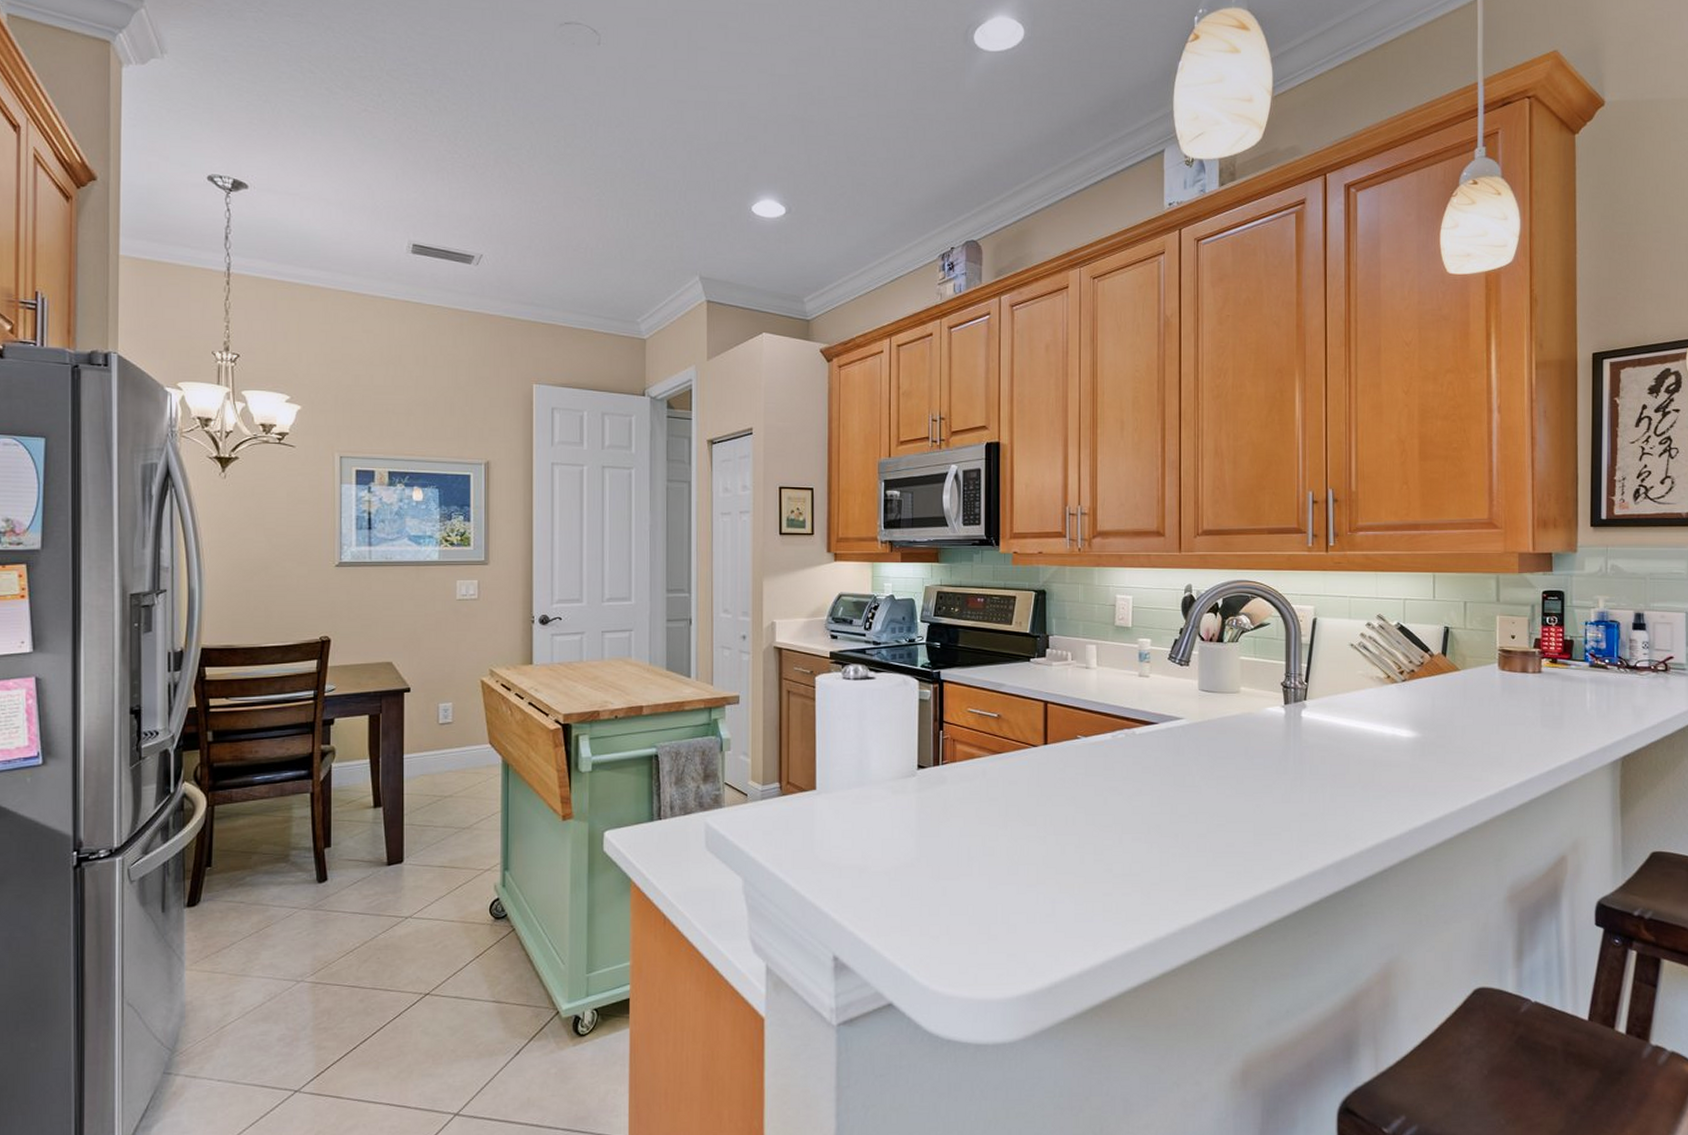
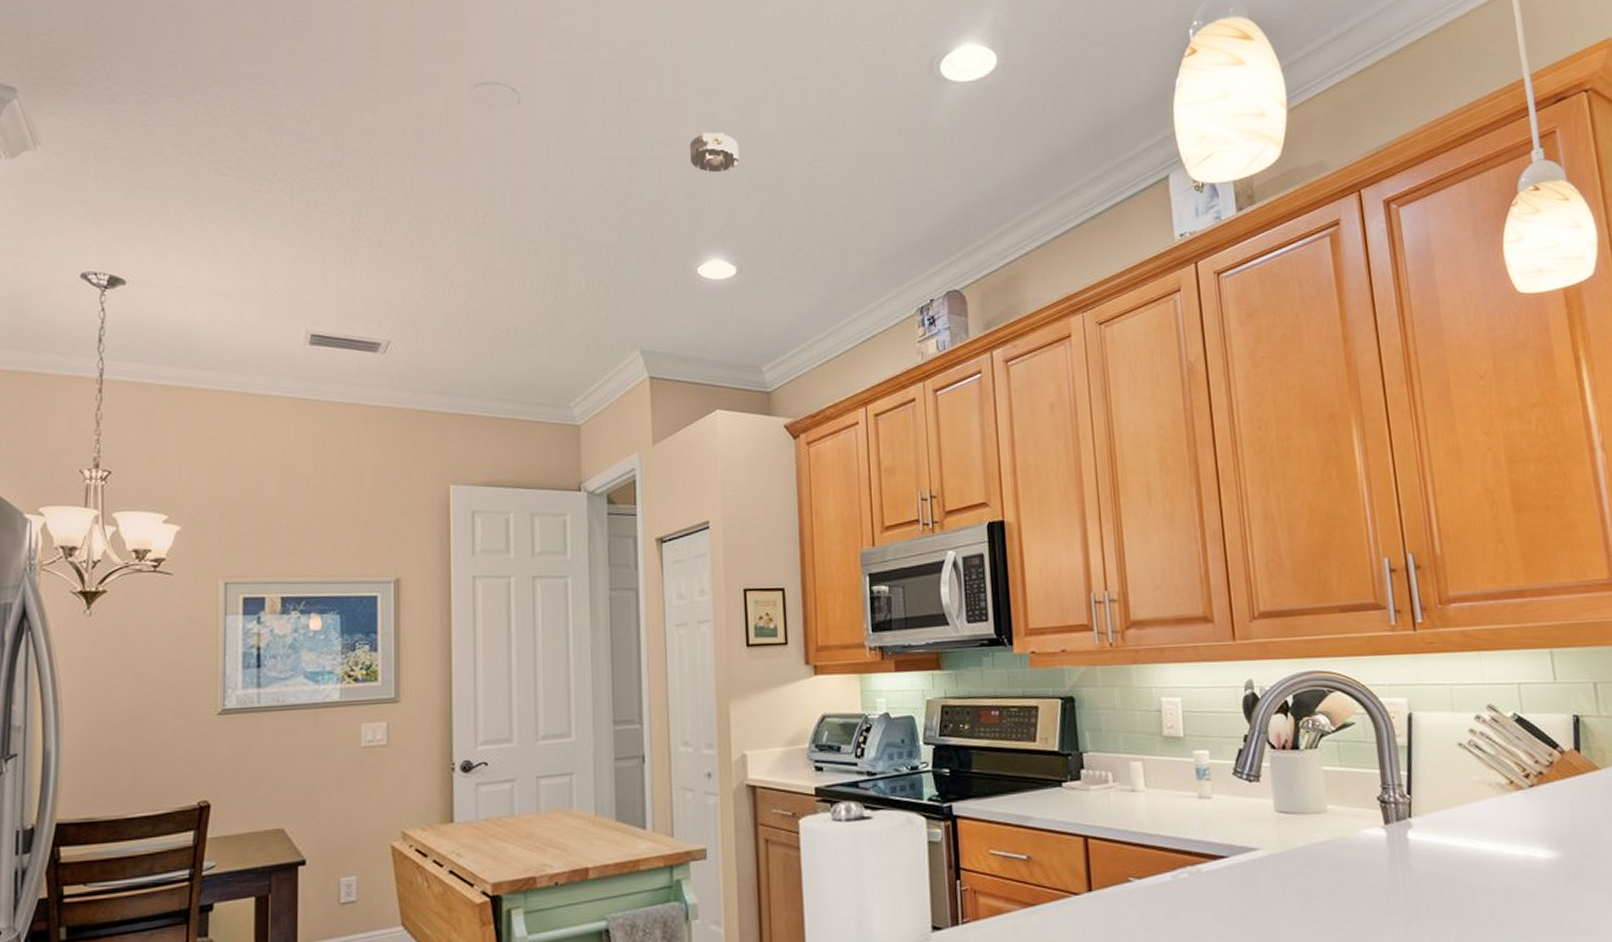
smoke detector: none [749,83,793,120] -> present [689,133,739,172]

